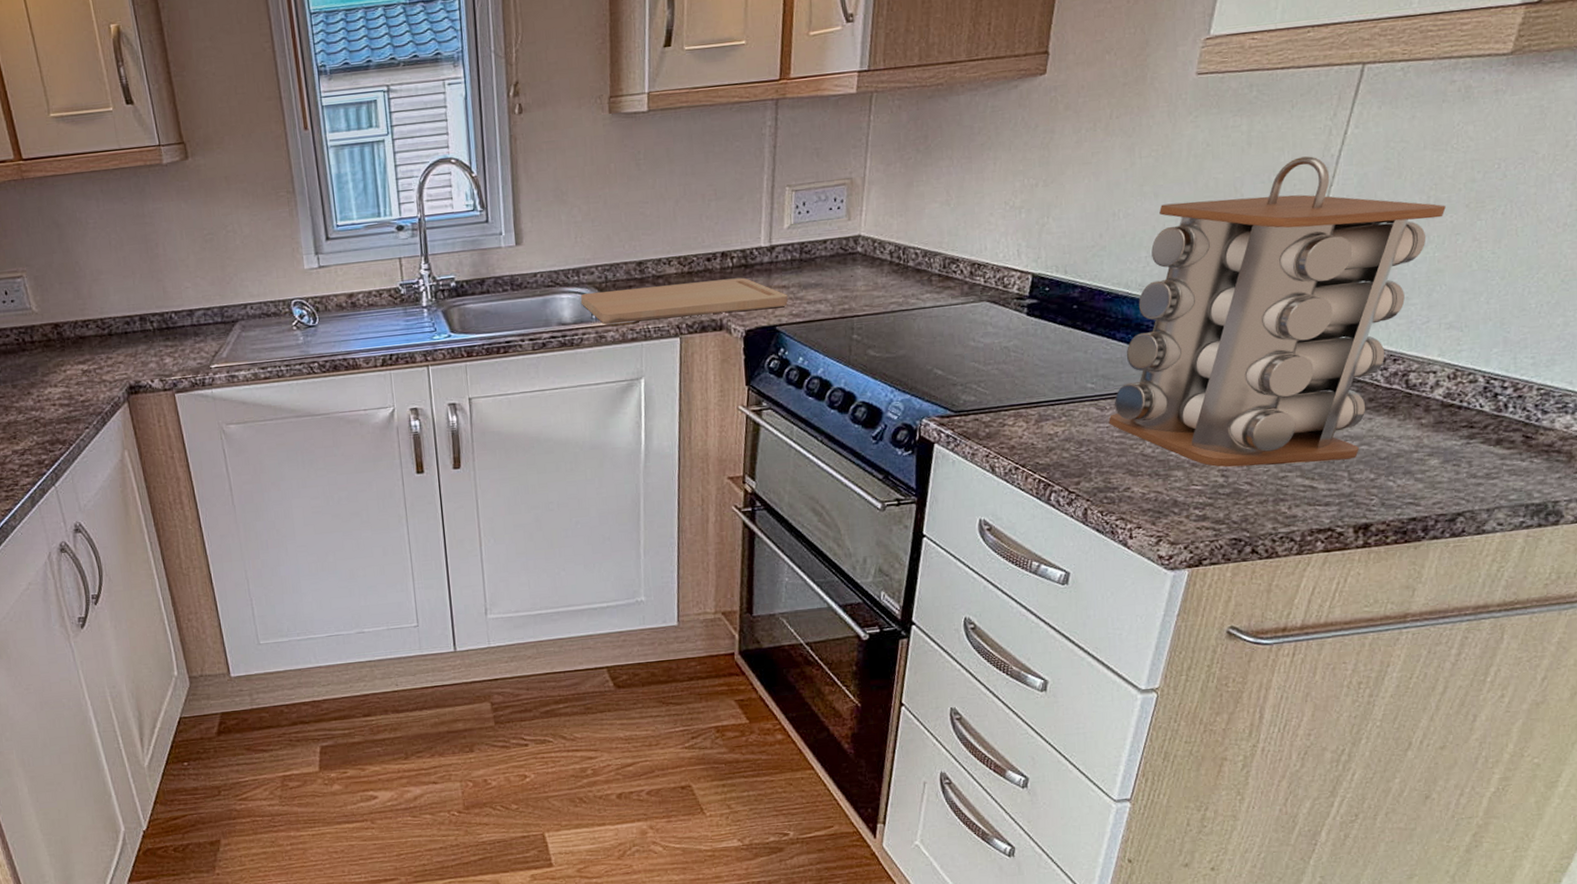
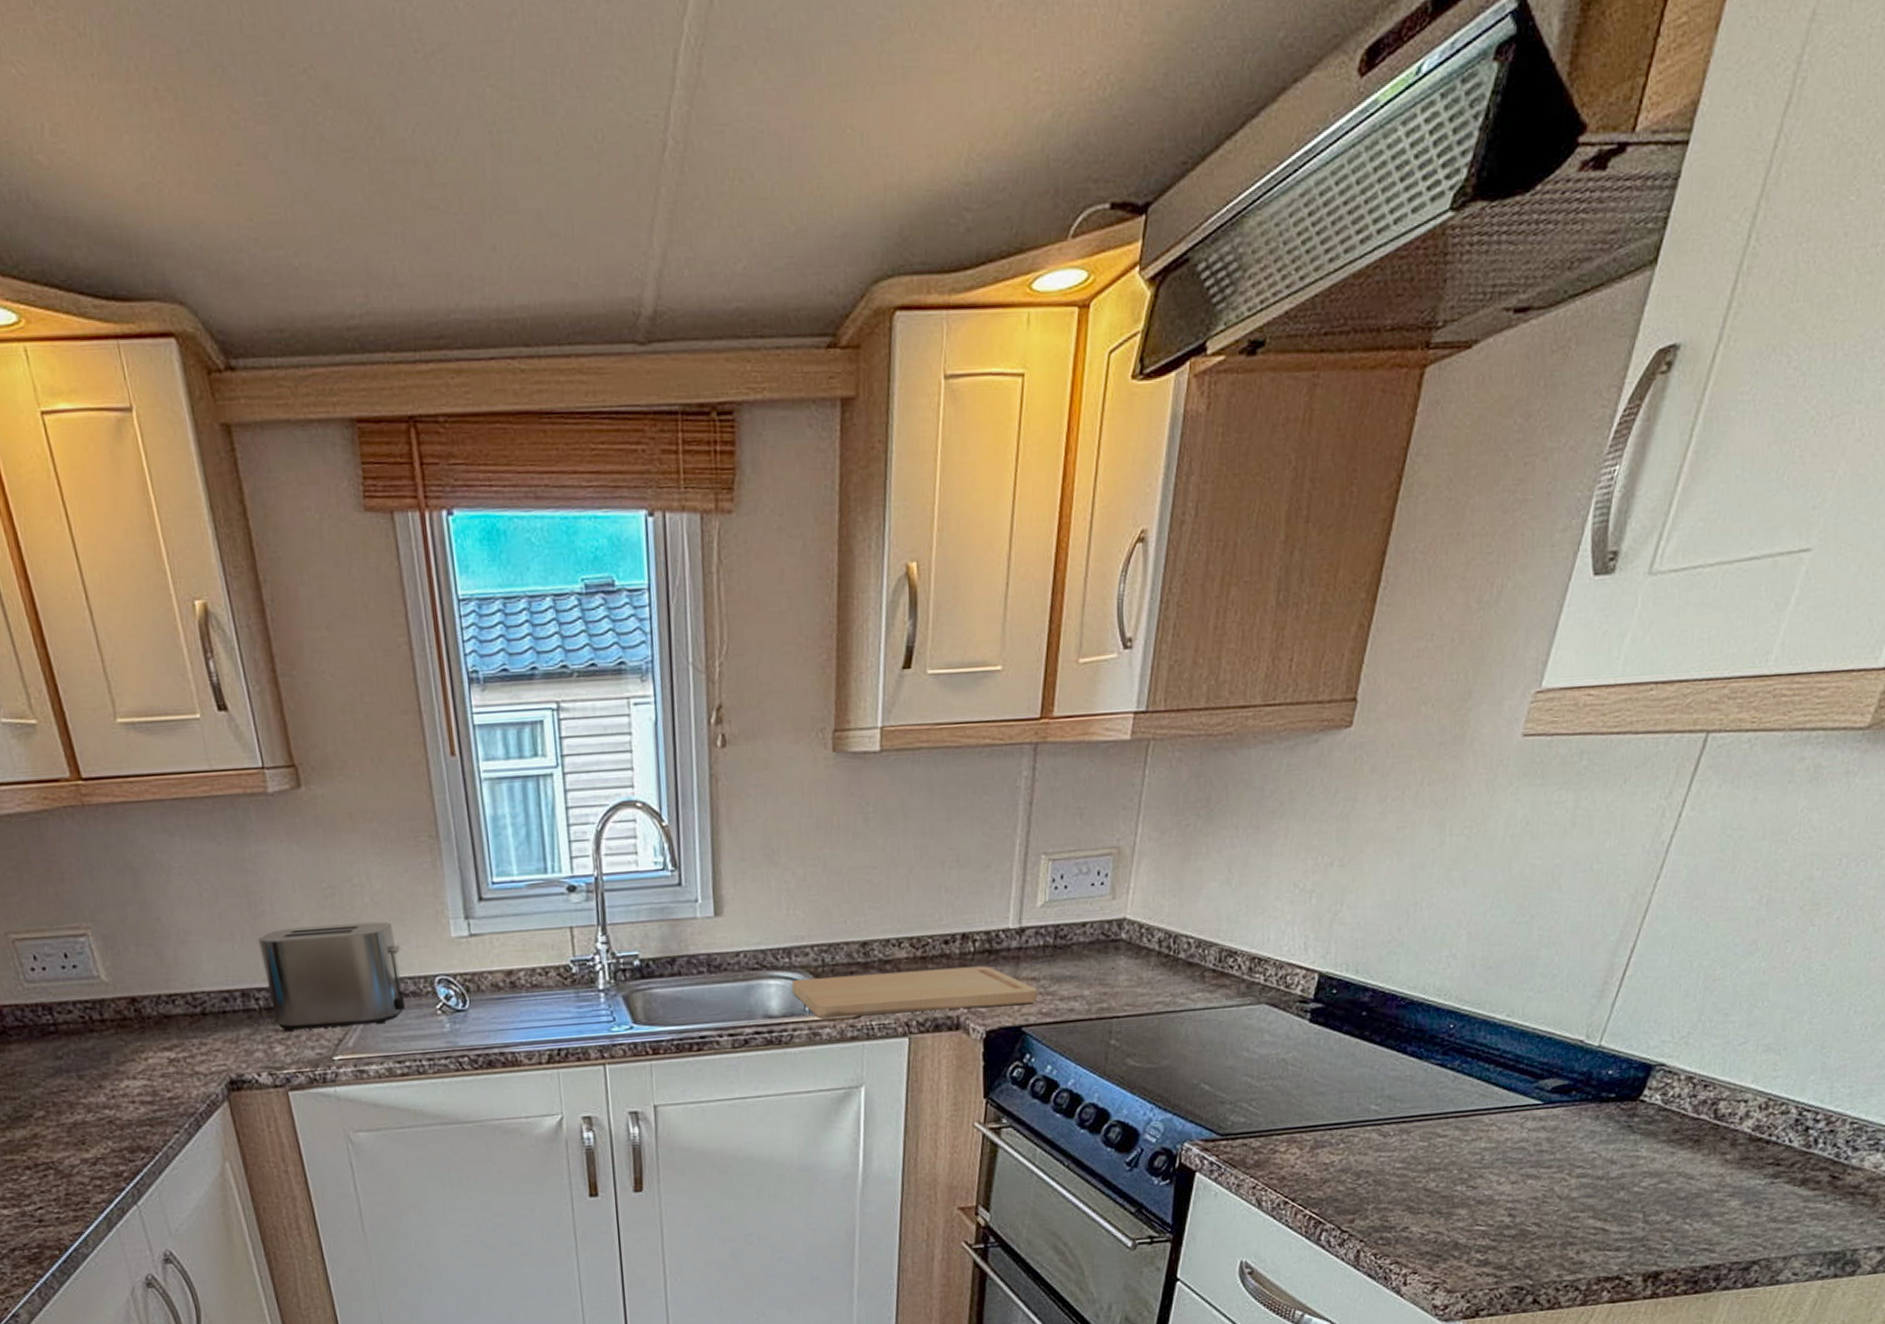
toaster: none [153,259,268,347] -> present [257,921,405,1032]
spice rack: present [1108,156,1446,467] -> none [1391,842,1778,1206]

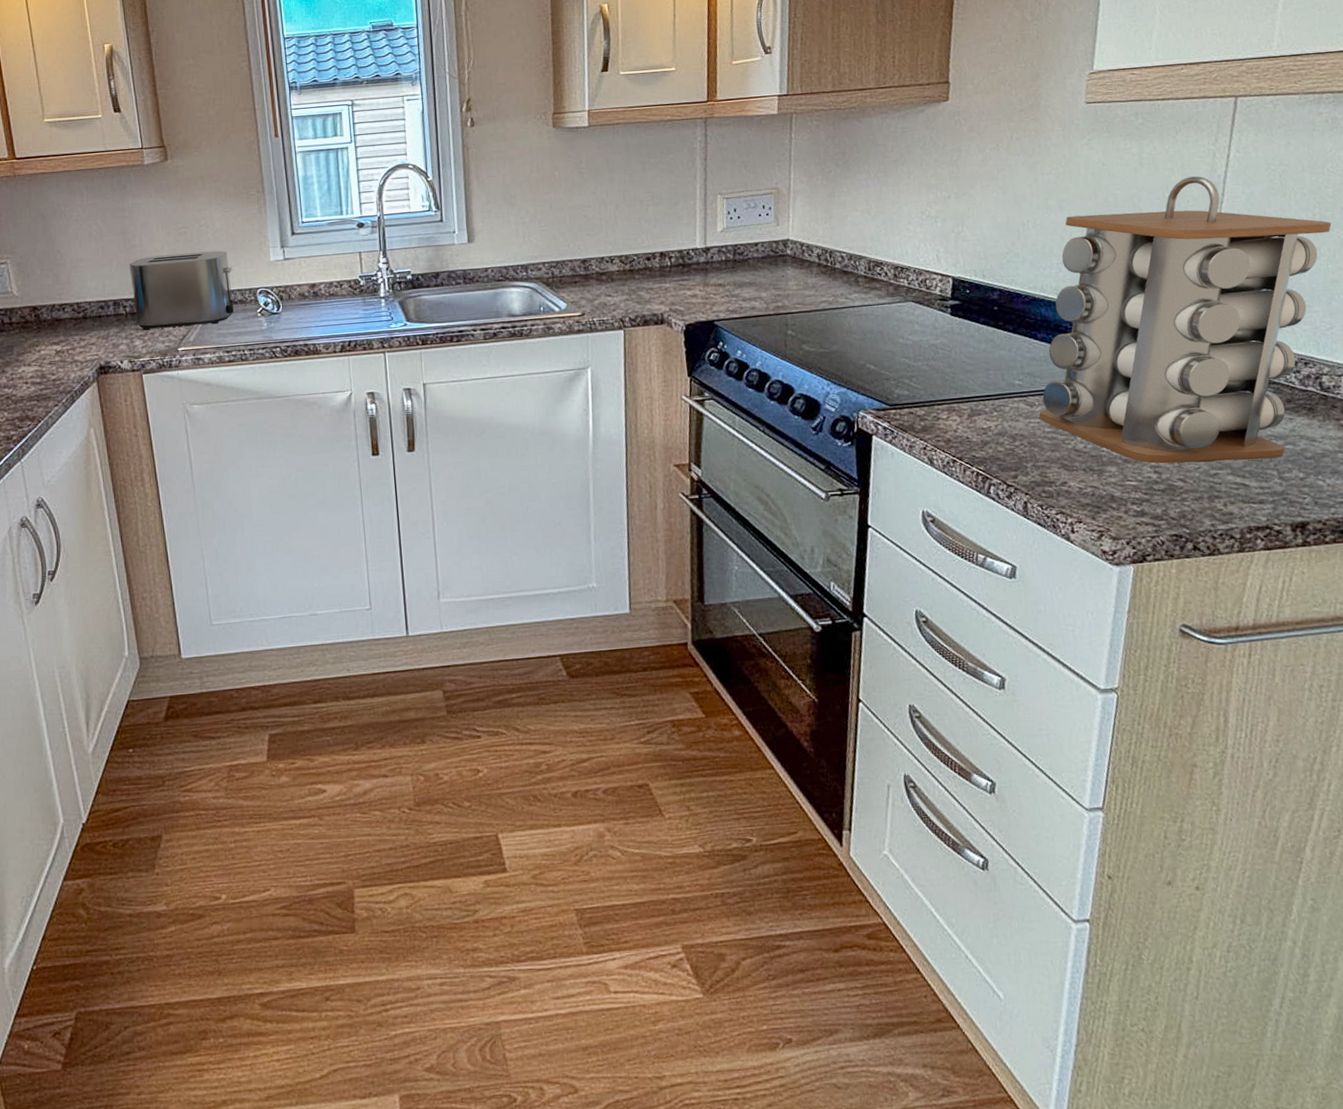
cutting board: present [791,966,1038,1019] -> none [529,275,725,317]
spice rack: none [1391,842,1778,1206] -> present [1038,176,1332,464]

